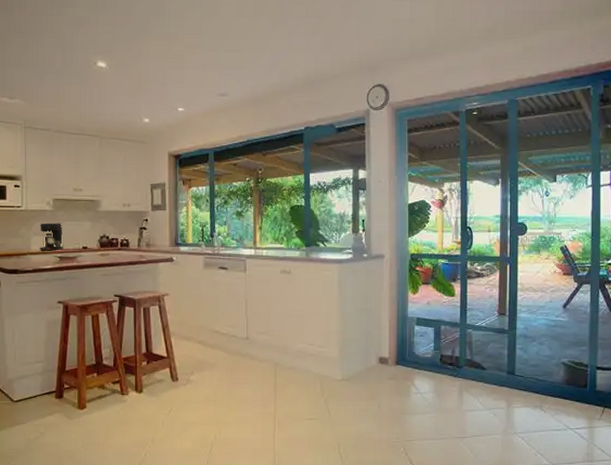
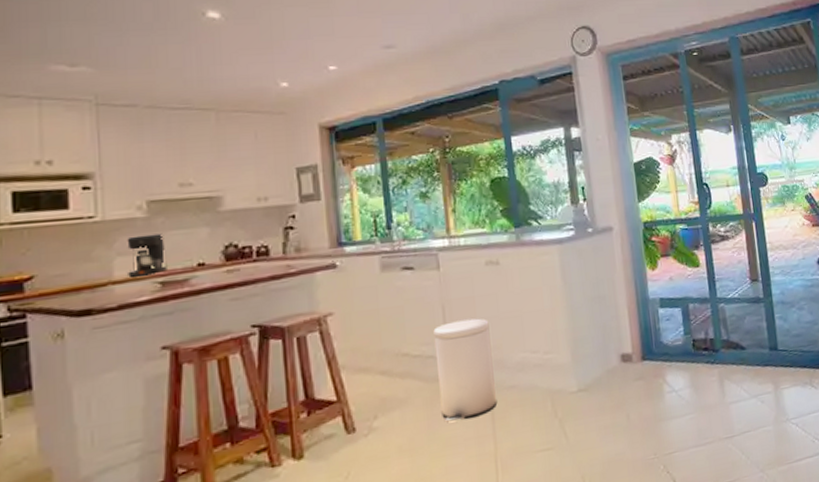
pedal bin: none [238,312,280,386] -> present [433,318,498,422]

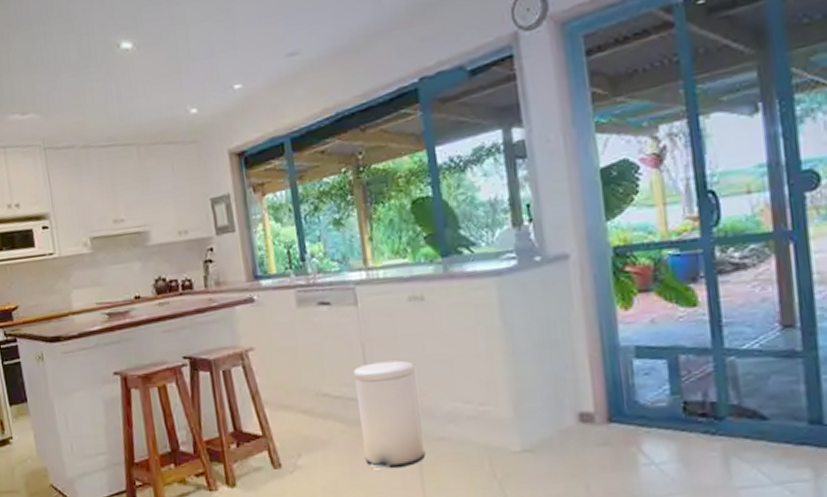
coffee maker: present [128,233,167,277] -> none [80,268,112,309]

